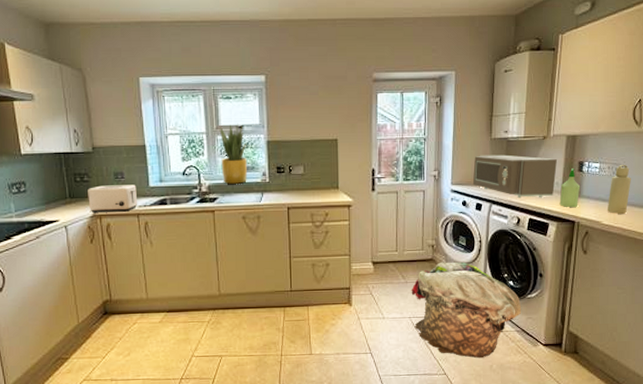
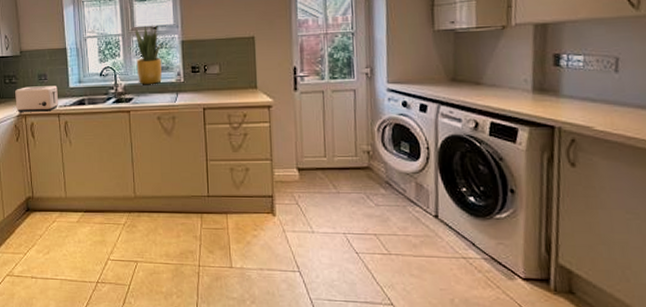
laundry basket: present [411,262,522,359] -> none [344,171,489,289]
microwave: present [472,154,557,199] -> none [413,48,524,99]
spray bottle: present [559,168,581,208] -> none [530,62,559,110]
bottle: present [607,164,631,214] -> none [599,56,633,118]

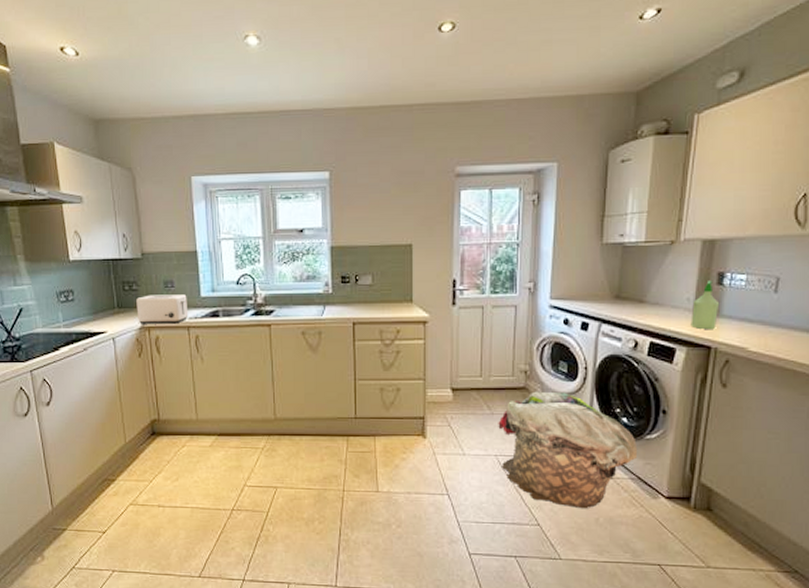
planter: present [133,24,162,84] -> none [275,226,308,295]
laundry basket: none [344,171,489,289] -> present [498,391,638,509]
spray bottle: none [530,62,559,110] -> present [690,281,720,330]

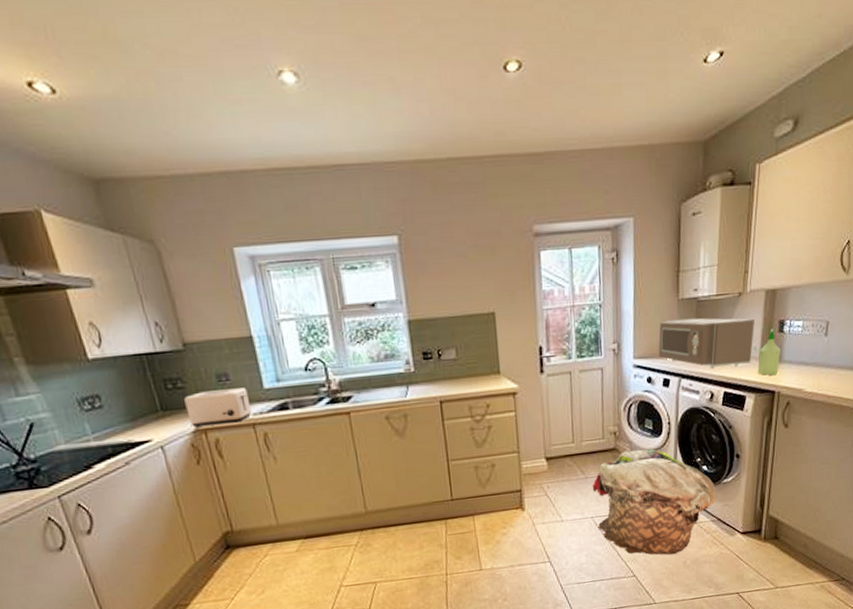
microwave: none [577,263,688,317] -> present [658,317,754,370]

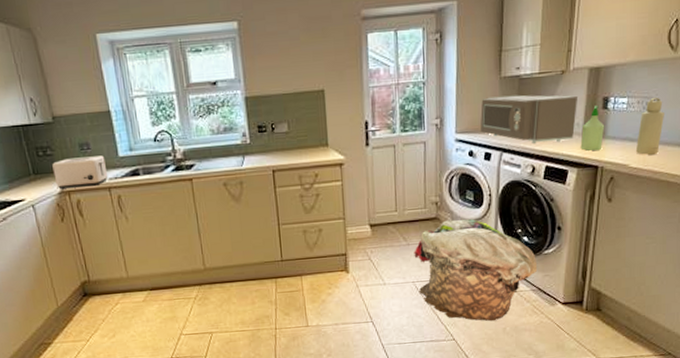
bottle: none [810,320,837,379] -> present [635,97,664,155]

